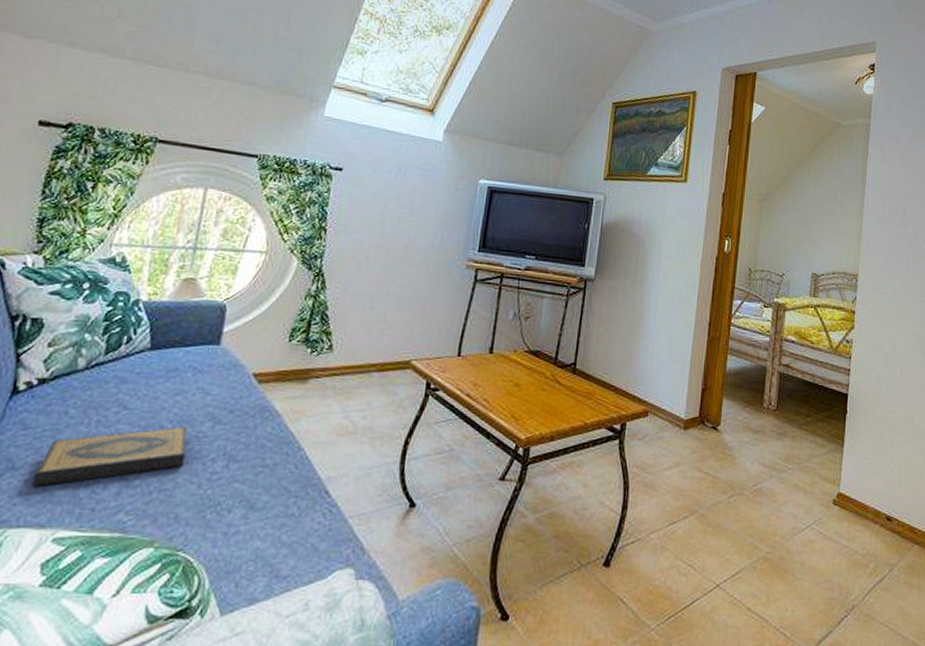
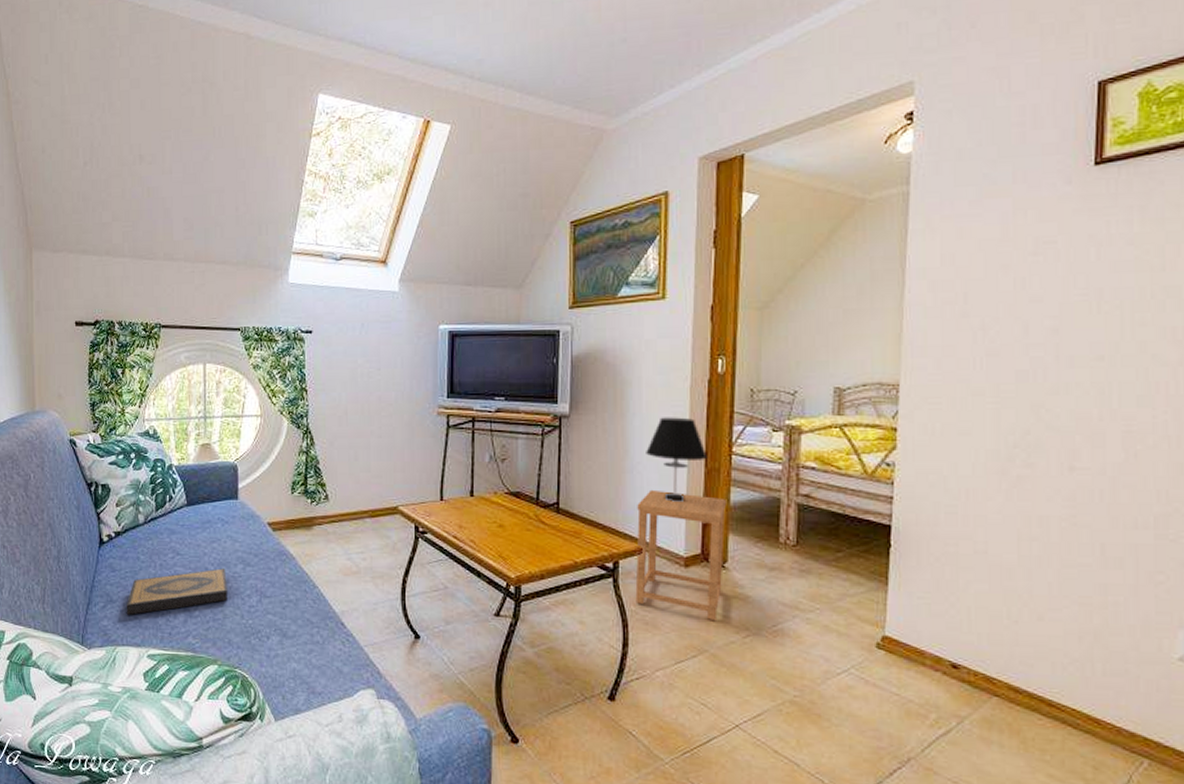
side table: none [638,354,724,481] -> present [635,489,727,620]
table lamp: none [659,287,712,367] -> present [646,417,709,502]

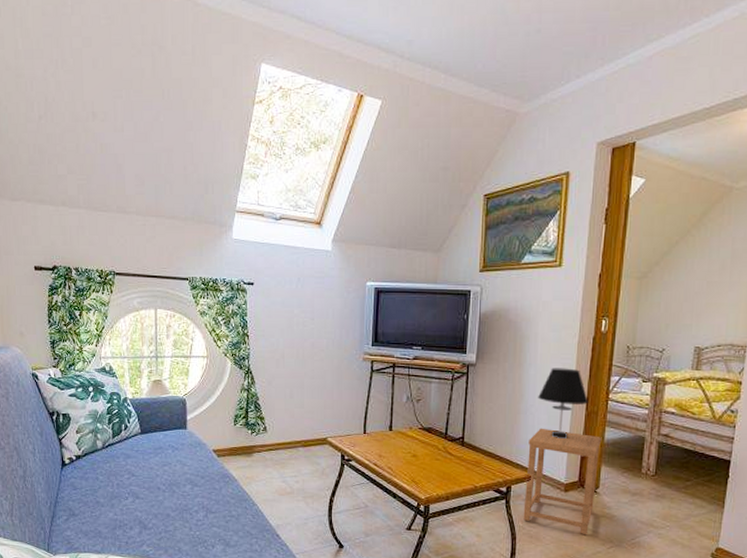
hardback book: present [126,568,227,615] -> none [87,488,177,527]

